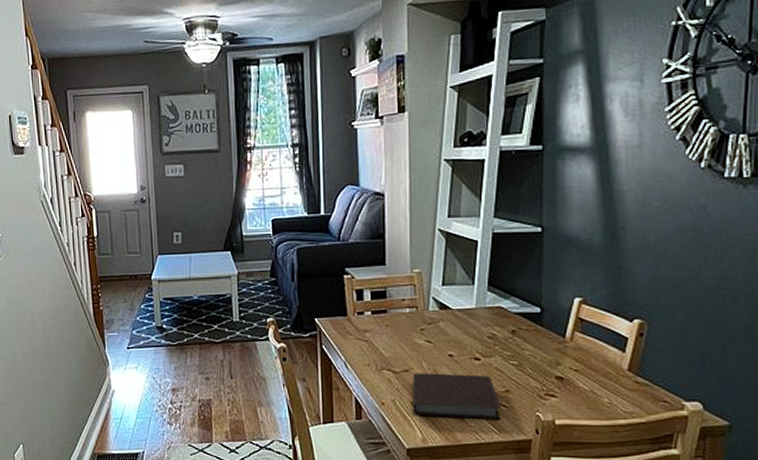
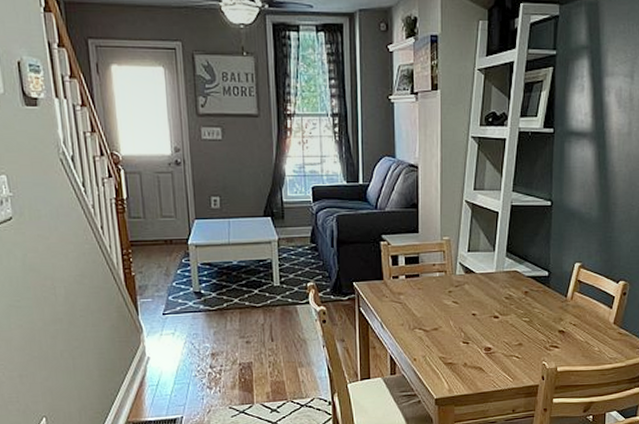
notebook: present [413,373,501,420] -> none [441,330,514,370]

